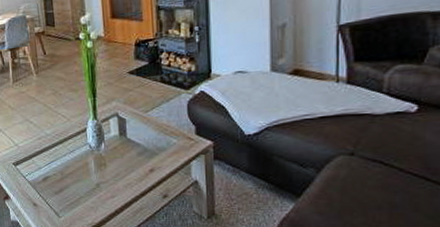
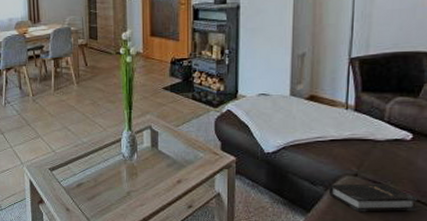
hardback book: none [320,162,428,194] -> present [328,183,418,212]

